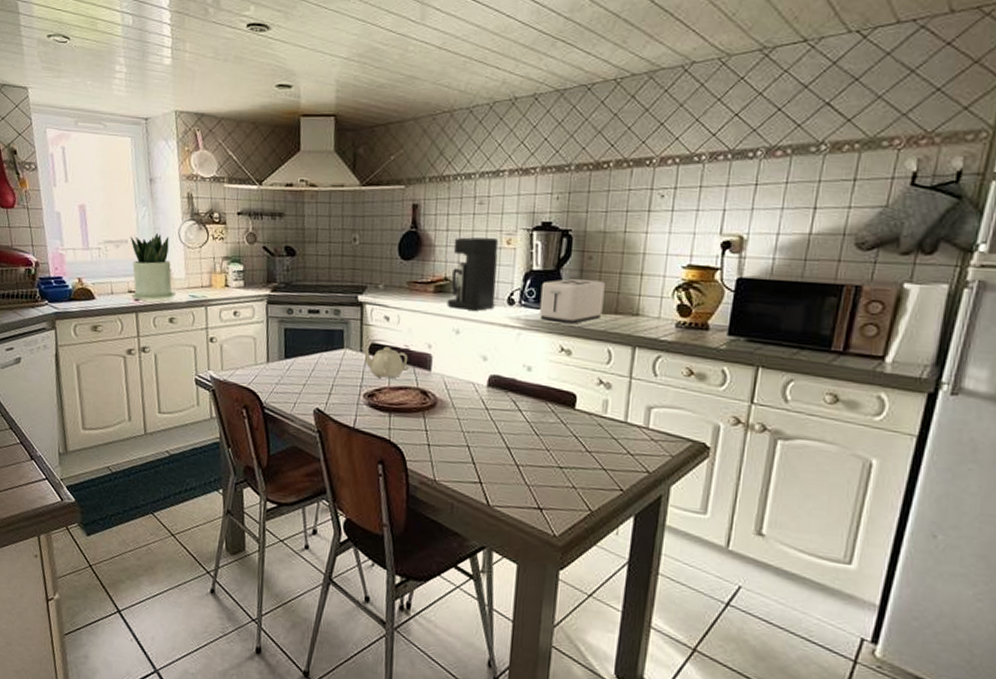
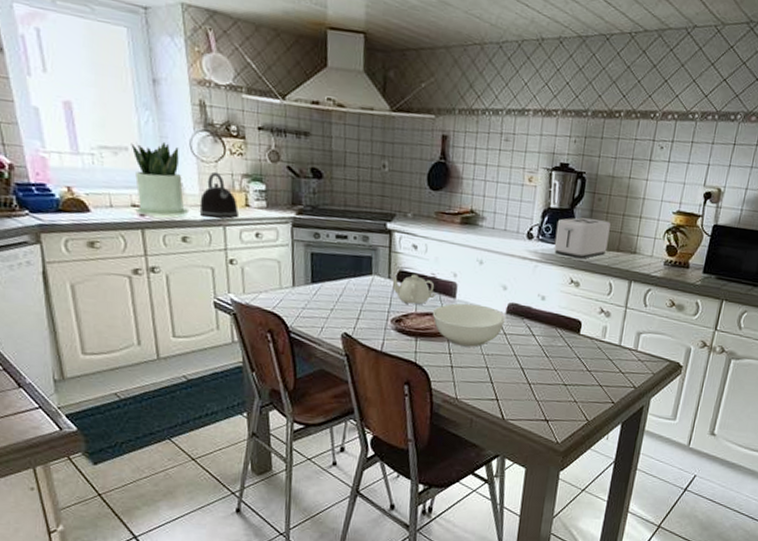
kettle: none [185,256,219,300] -> present [199,171,238,219]
bowl: none [406,376,487,424] -> present [432,303,506,348]
coffee maker: present [447,237,499,311] -> none [472,172,522,243]

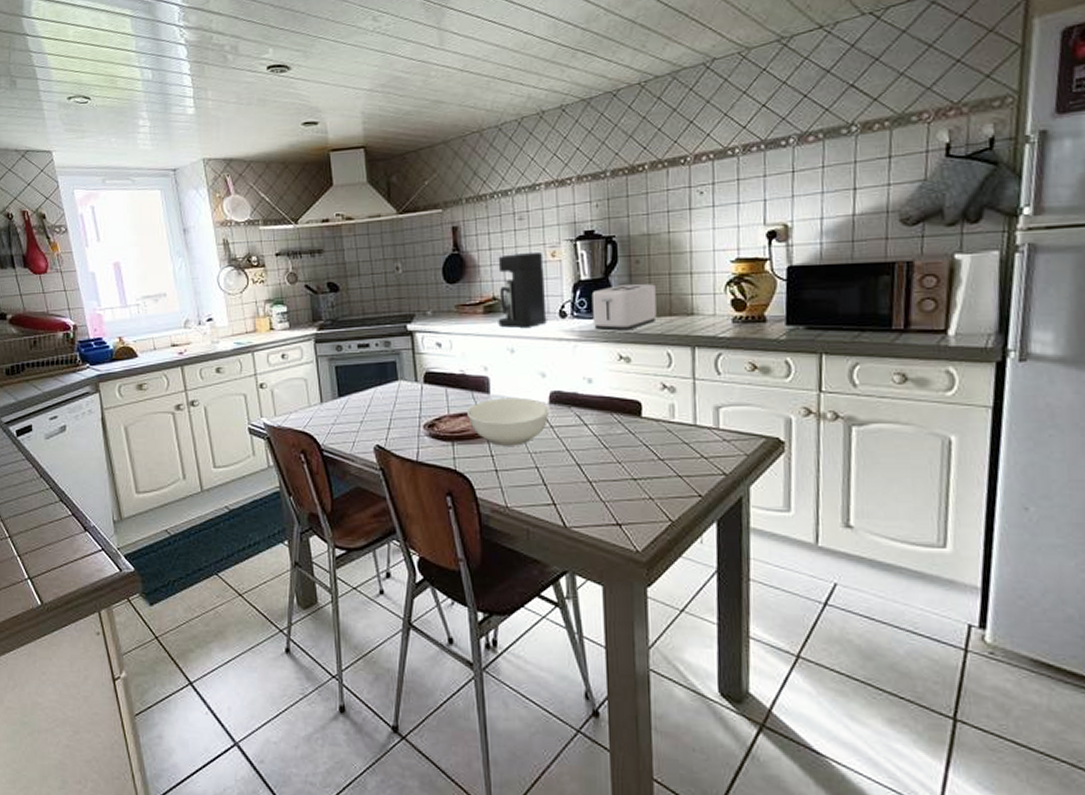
planter: present [131,142,190,218] -> none [168,283,221,354]
kettle: present [199,171,238,219] -> none [229,302,264,347]
teapot: present [390,274,436,305] -> none [416,374,467,406]
coffee maker: none [472,172,522,243] -> present [498,251,547,328]

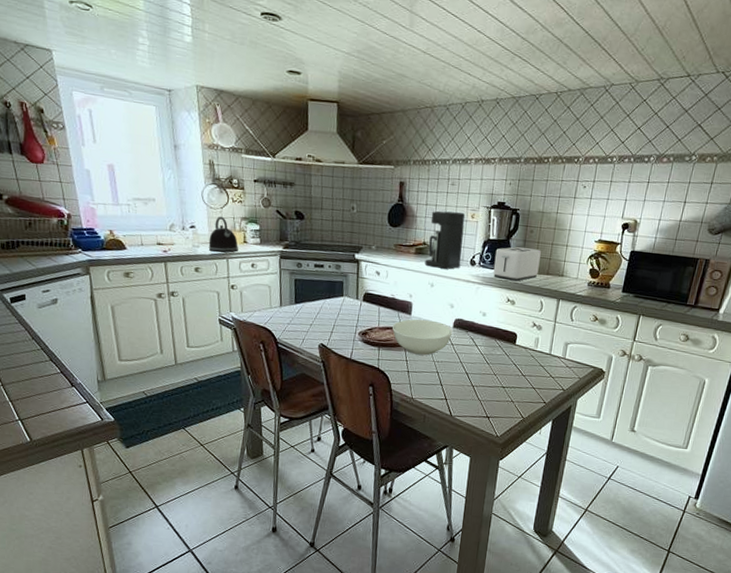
kettle: none [229,302,264,347] -> present [208,216,238,253]

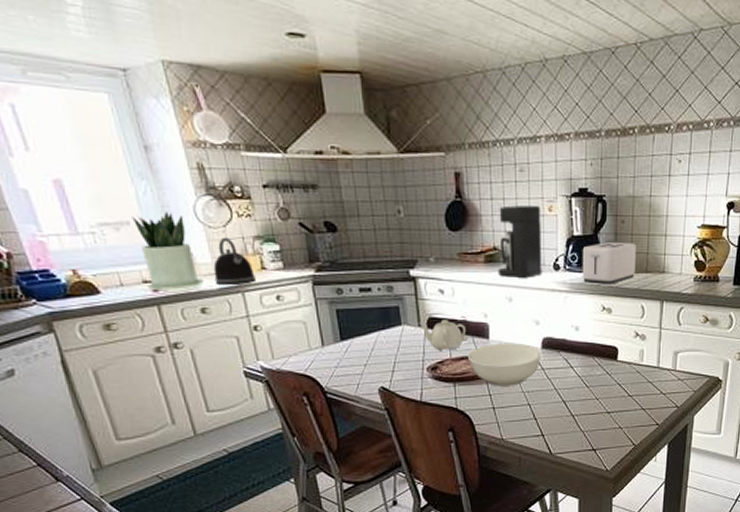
planter: none [157,194,201,253] -> present [132,212,205,292]
teapot: none [357,295,395,321] -> present [419,319,468,350]

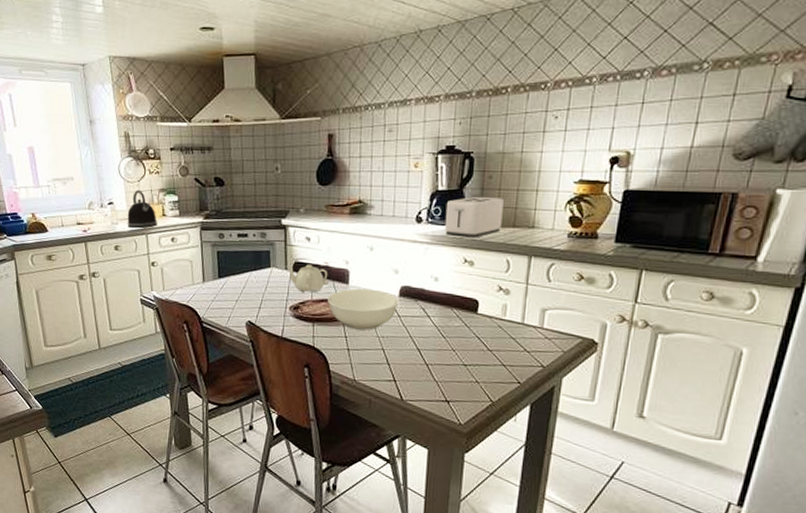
planter: present [132,212,205,292] -> none [75,170,120,232]
coffee maker: present [498,205,542,278] -> none [361,162,407,229]

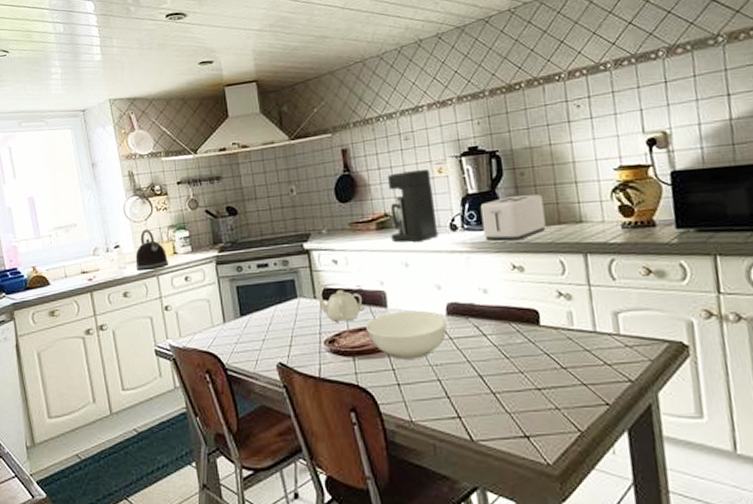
coffee maker: none [361,162,407,229] -> present [387,168,439,242]

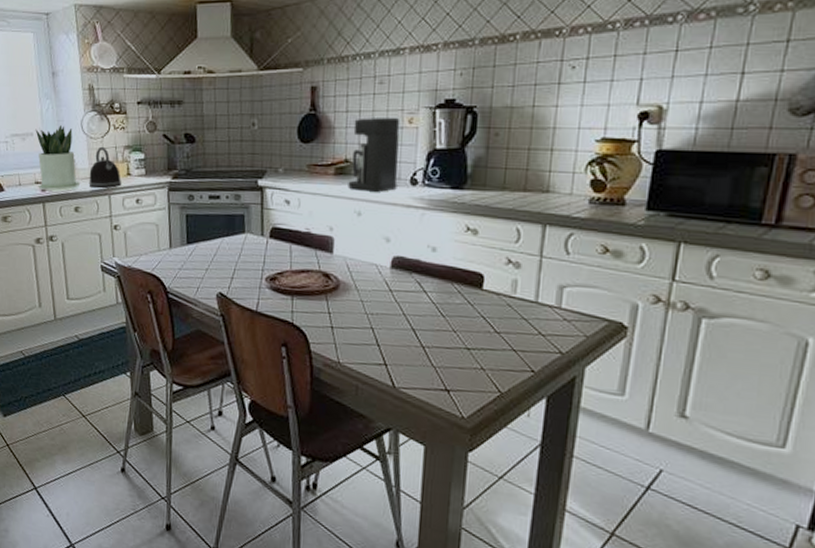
planter: none [78,213,128,280] -> present [35,125,81,192]
teapot: present [315,289,365,322] -> none [262,230,311,262]
bowl: present [365,310,448,360] -> none [308,258,391,306]
toaster: present [480,194,546,241] -> none [442,157,513,203]

